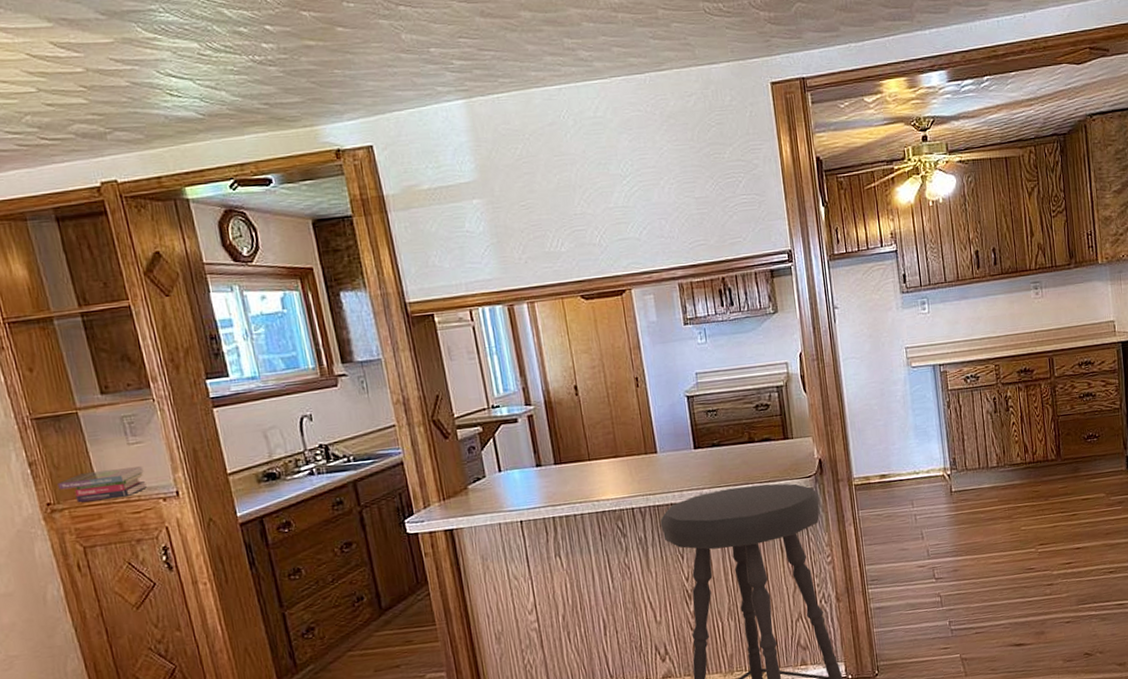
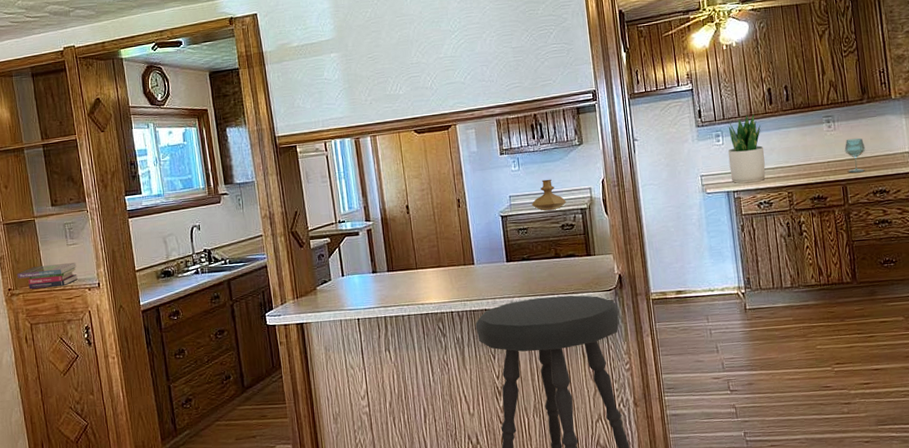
vase: none [721,352,761,390] -> present [531,179,566,211]
planter: none [933,279,972,356] -> present [727,114,766,184]
wine glass: none [1051,306,1072,344] -> present [844,138,866,174]

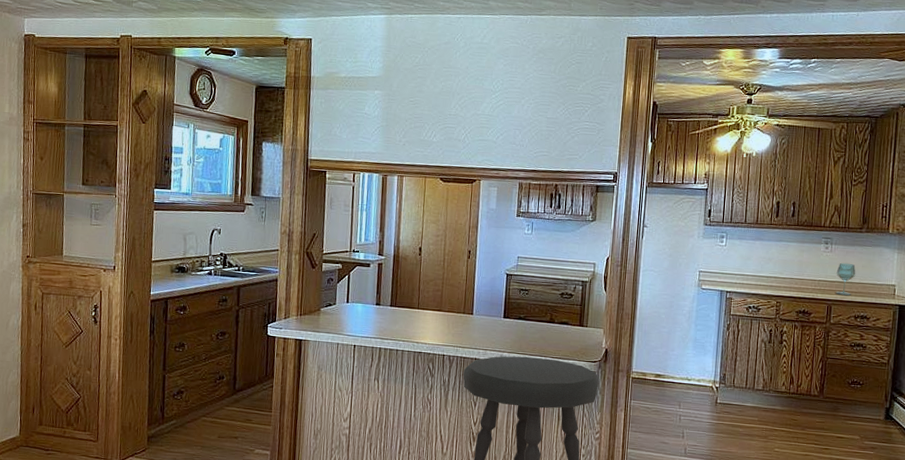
books: present [17,262,78,290] -> none [37,239,96,263]
vase: present [531,179,566,211] -> none [537,247,570,278]
planter: present [727,114,766,184] -> none [727,222,764,287]

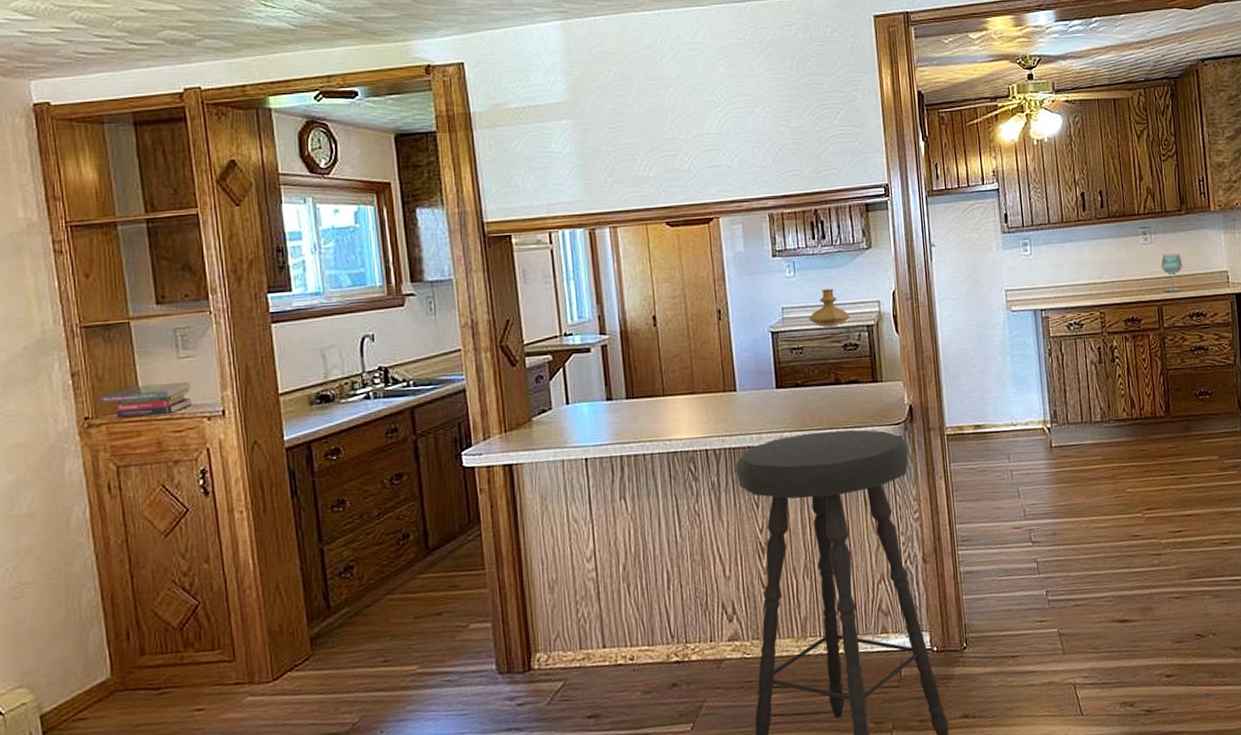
books: none [37,239,96,263] -> present [99,382,192,419]
vase: none [537,247,570,278] -> present [808,288,850,327]

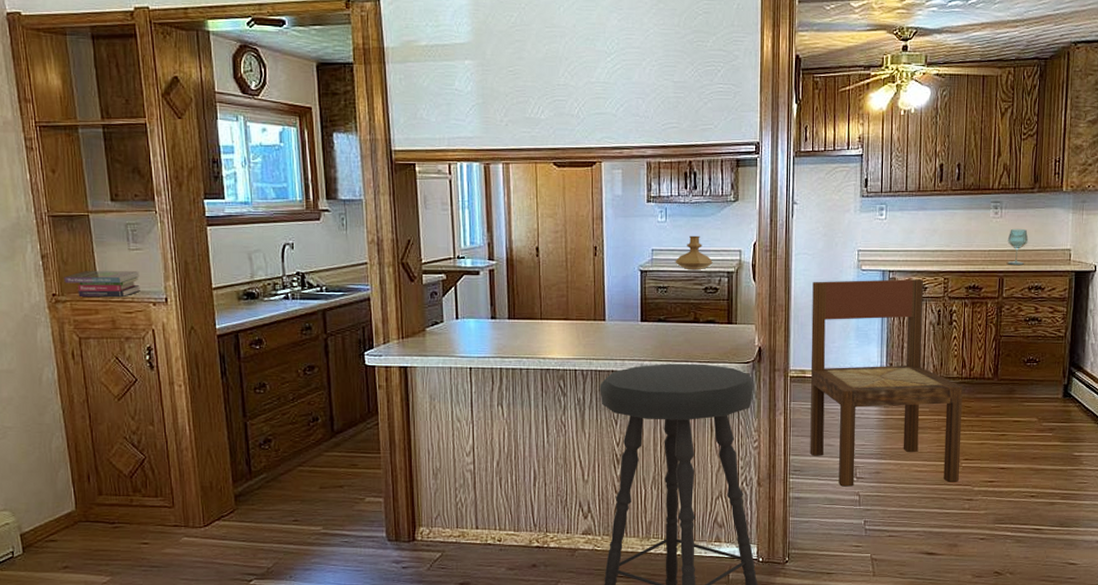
dining chair: none [960,316,1143,554] -> present [810,279,963,487]

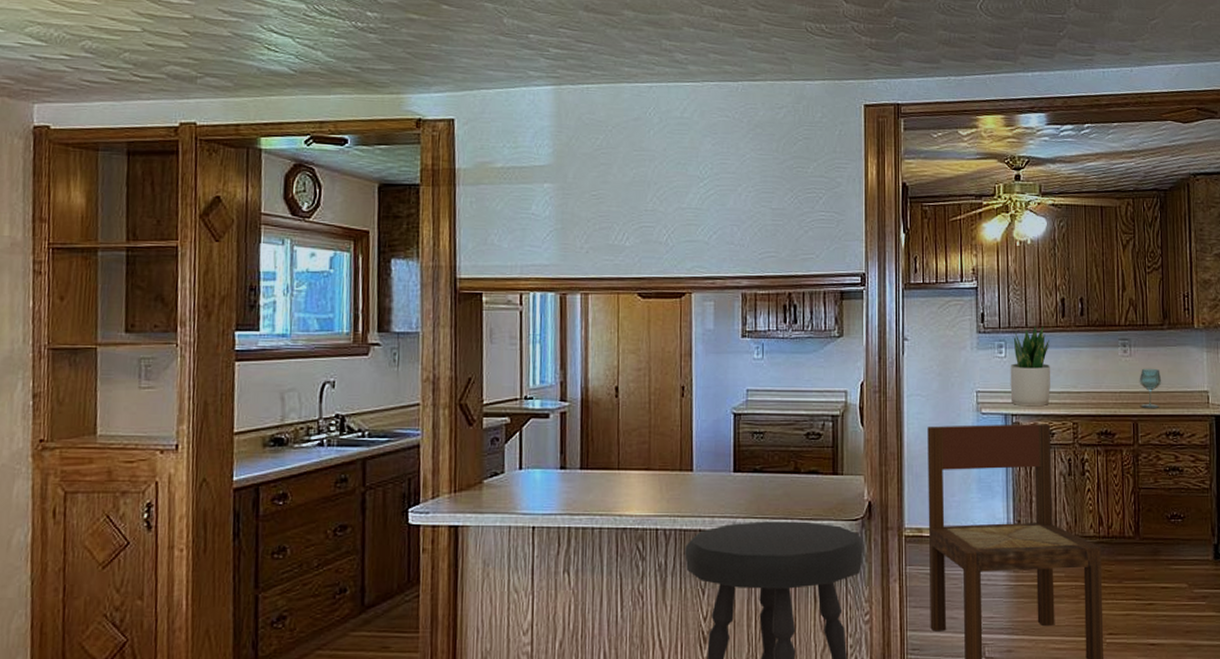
books: present [64,271,140,298] -> none [56,412,149,444]
vase: present [675,235,713,270] -> none [772,374,815,414]
planter: none [889,190,927,264] -> present [1010,326,1051,407]

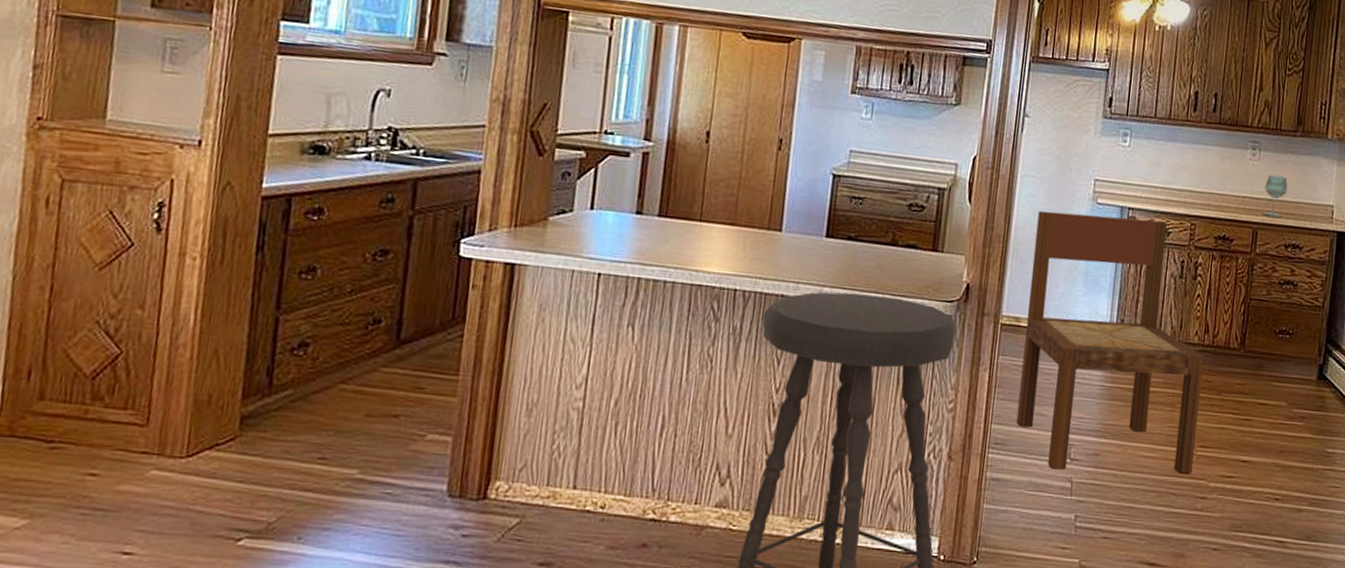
planter: present [1010,326,1051,407] -> none [1130,117,1177,203]

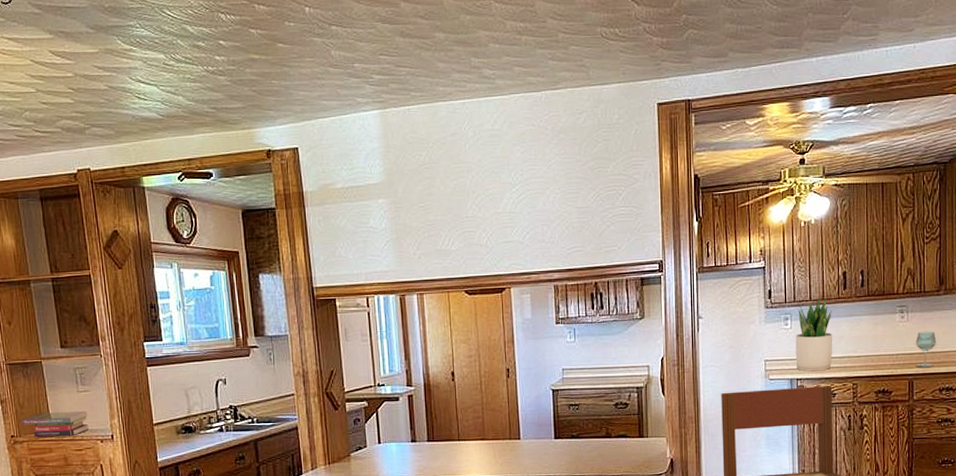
books: none [58,92,170,133] -> present [21,411,89,438]
planter: none [1130,117,1177,203] -> present [795,298,833,372]

